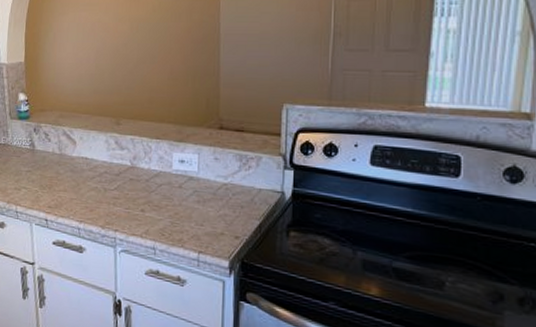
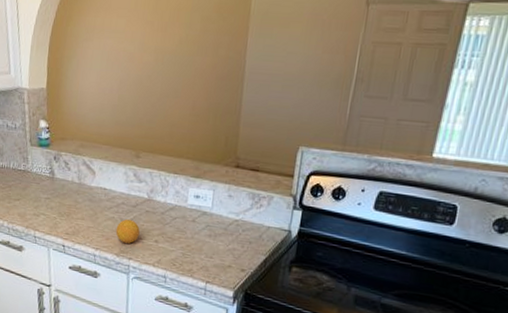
fruit: none [99,188,125,214] -> present [115,218,140,244]

